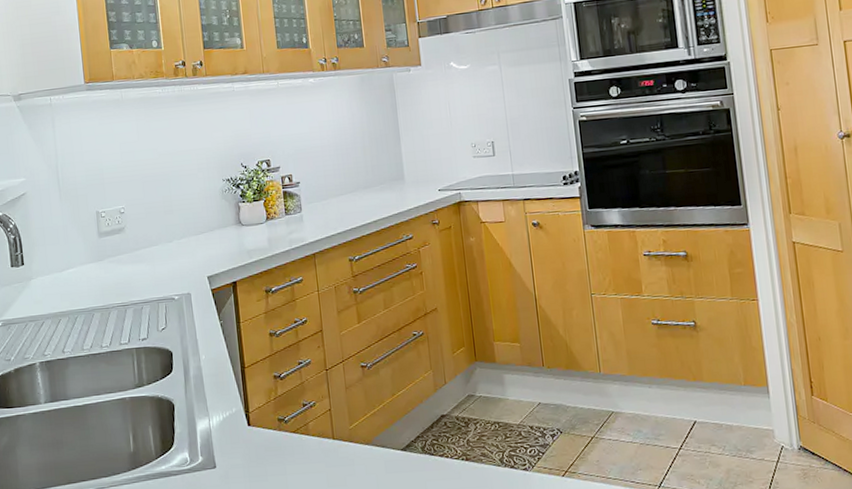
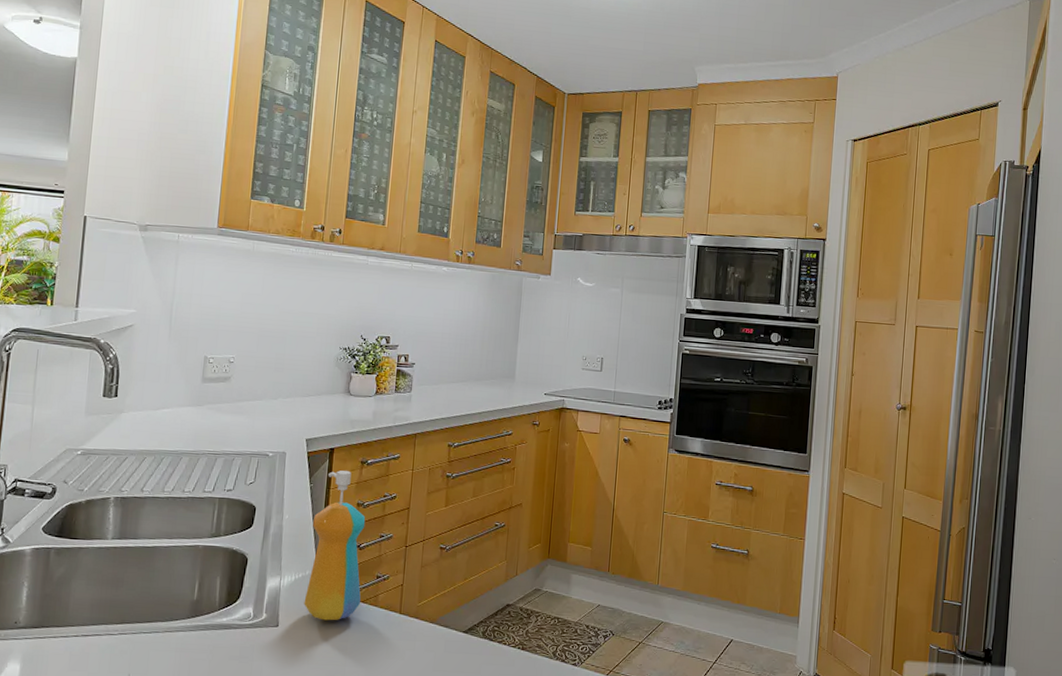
soap dispenser: none [229,302,292,456] -> present [304,470,366,621]

